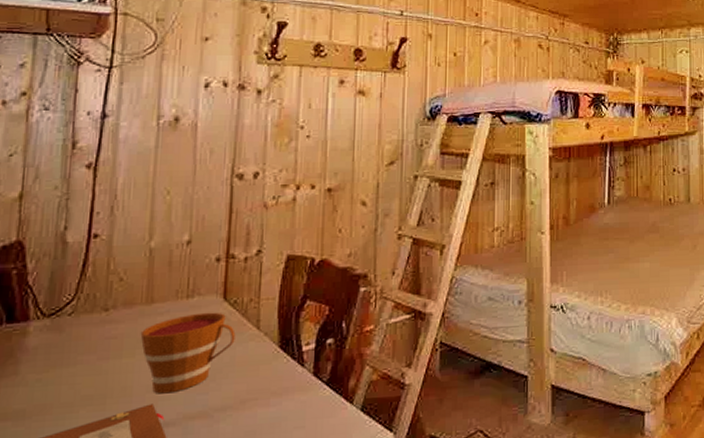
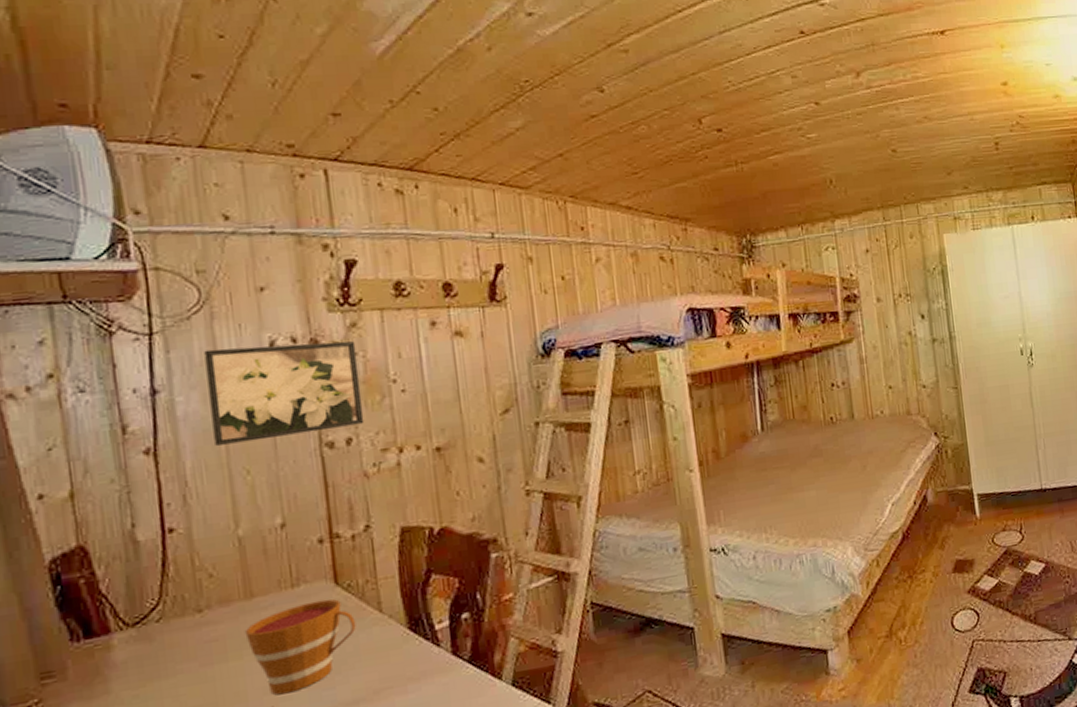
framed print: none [145,85,275,168] -> present [204,341,365,447]

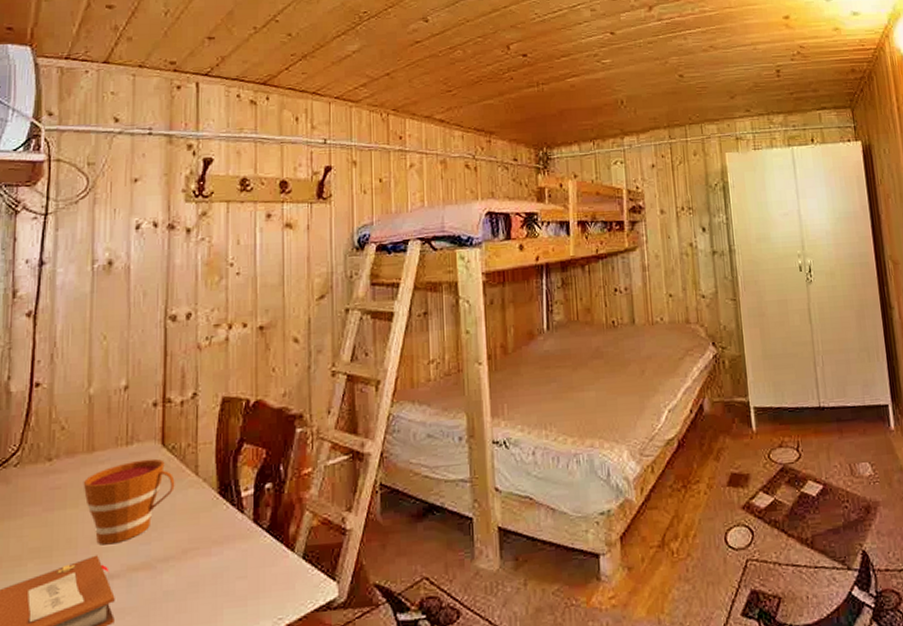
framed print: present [204,341,365,447] -> none [82,227,204,314]

